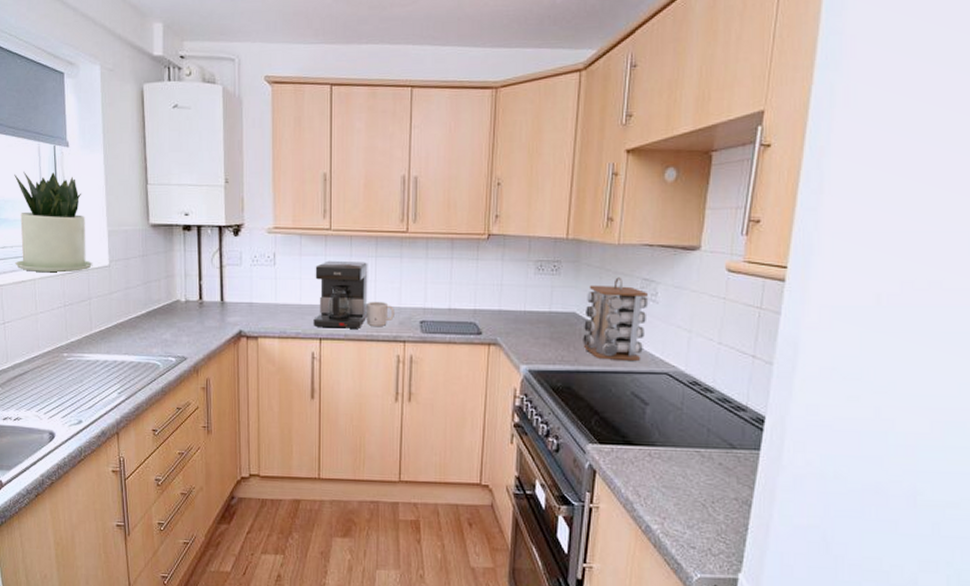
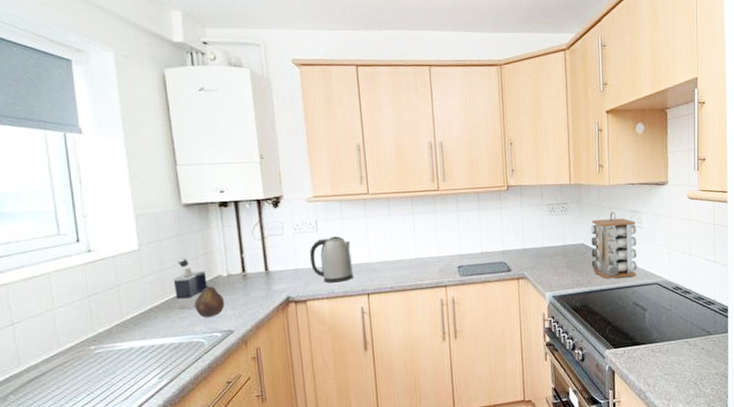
planter: present [14,171,93,273] -> none [16,161,120,266]
perfume bottle: none [137,277,167,330] -> present [173,256,207,310]
fruit: none [154,309,181,342] -> present [194,285,225,319]
kettle: none [265,271,307,322] -> present [310,235,353,283]
coffee maker: present [313,260,368,328] -> none [357,220,411,284]
mug: present [366,301,394,326] -> none [408,253,435,276]

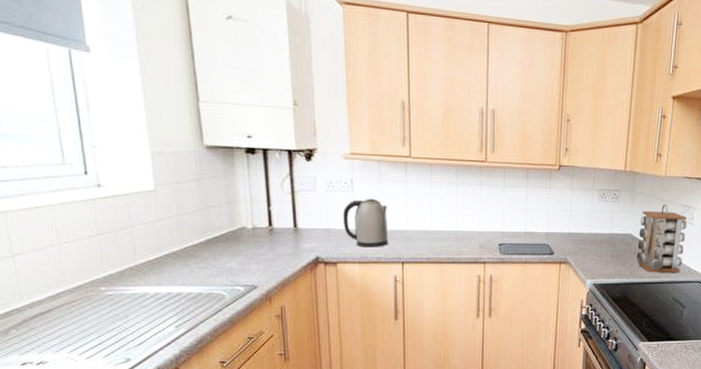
perfume bottle: present [173,256,207,310] -> none [193,202,230,259]
fruit: present [194,285,225,319] -> none [215,236,249,271]

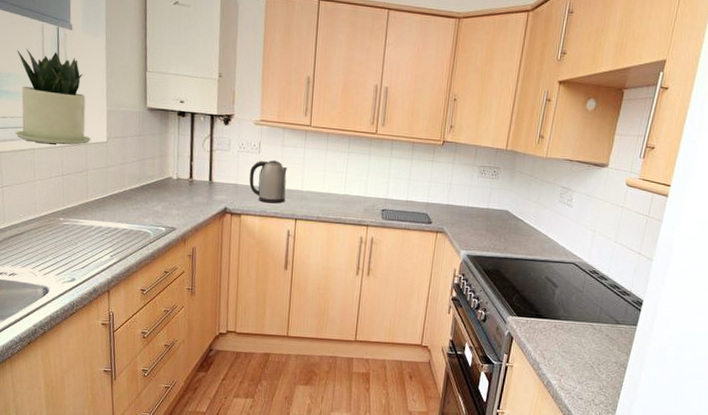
planter: none [12,77,133,198] -> present [15,48,92,145]
spice rack: present [637,204,688,274] -> none [511,184,566,252]

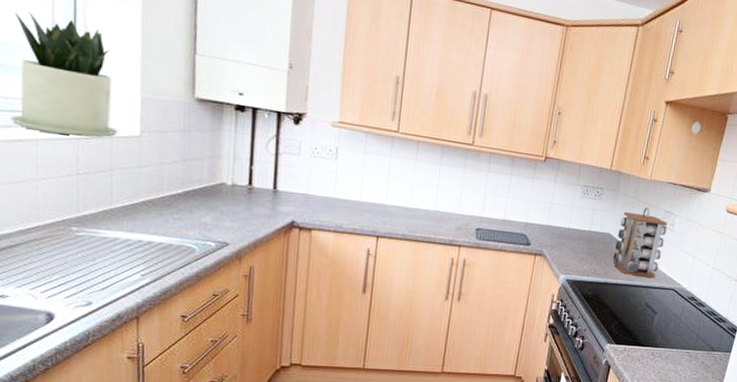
kettle: present [249,160,287,204] -> none [323,168,369,218]
spice rack: none [511,184,566,252] -> present [612,207,668,278]

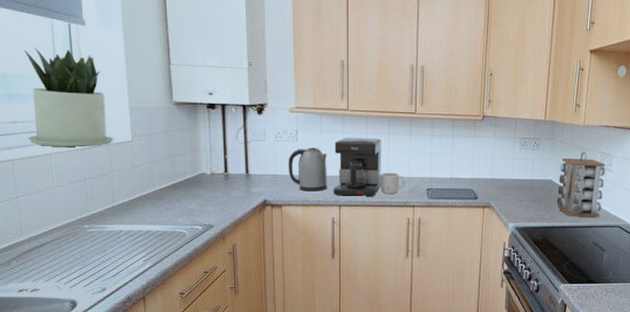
kettle: none [323,168,369,218] -> present [289,147,327,191]
coffee maker: none [371,162,432,230] -> present [333,137,382,196]
mug: none [425,205,453,230] -> present [381,172,405,193]

